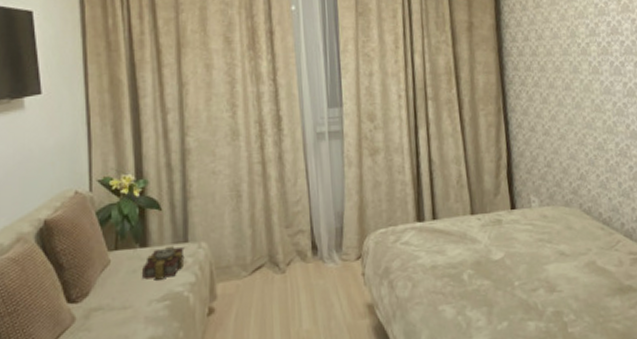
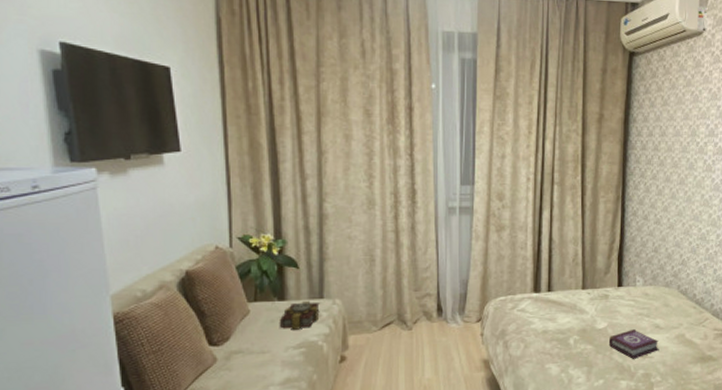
book: none [507,257,567,295] -> present [608,328,658,359]

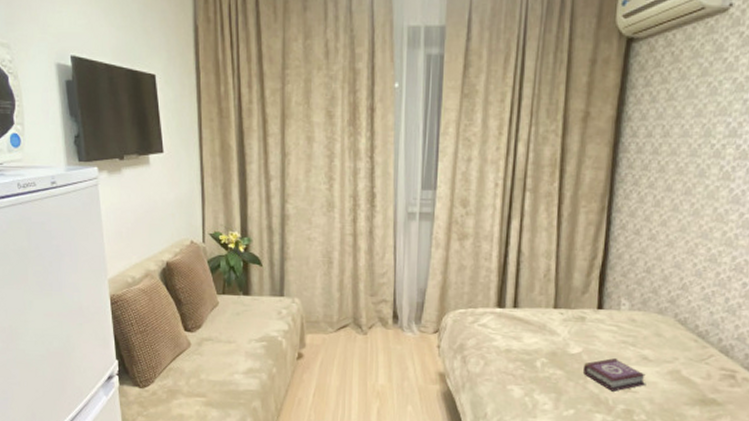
decorative book: present [280,300,320,330] -> none [245,297,280,324]

